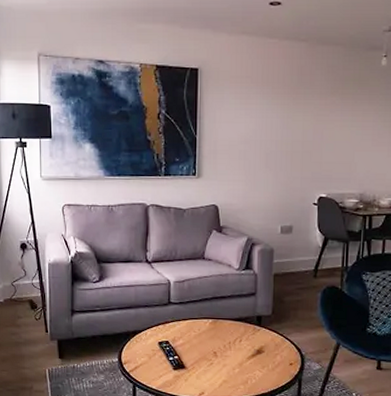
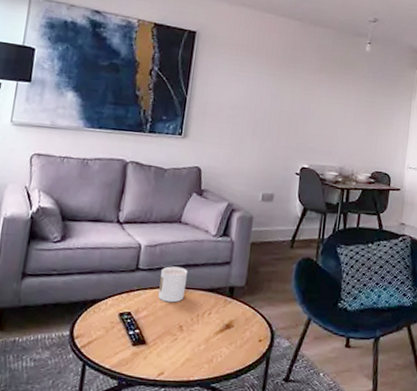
candle: none [191,299,216,332] -> present [158,266,188,303]

